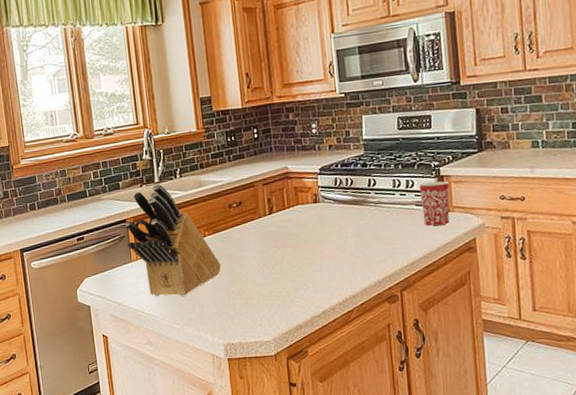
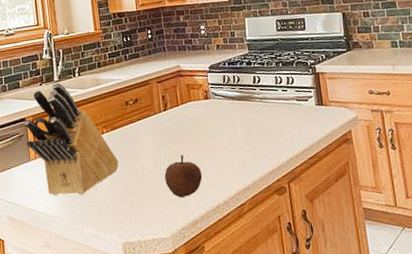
fruit: none [268,260,309,302] -> present [164,155,203,198]
mug: present [419,181,450,226] -> none [298,77,327,119]

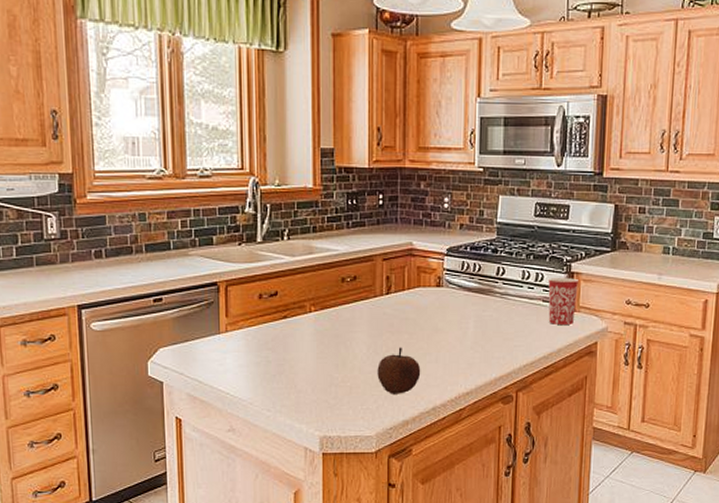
knife block: present [23,83,119,195] -> none [214,245,326,379]
mug: none [298,77,327,119] -> present [548,278,580,324]

